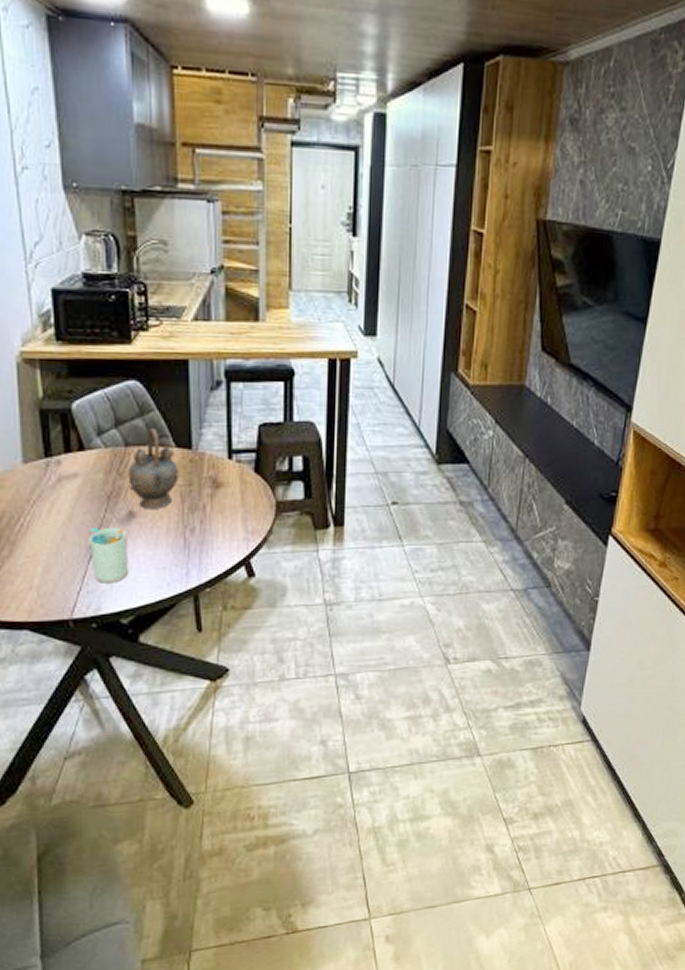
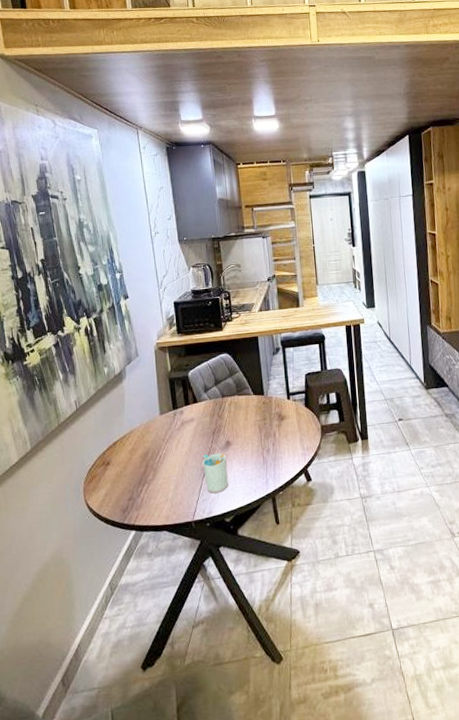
teapot: present [128,429,179,509] -> none [224,384,257,439]

